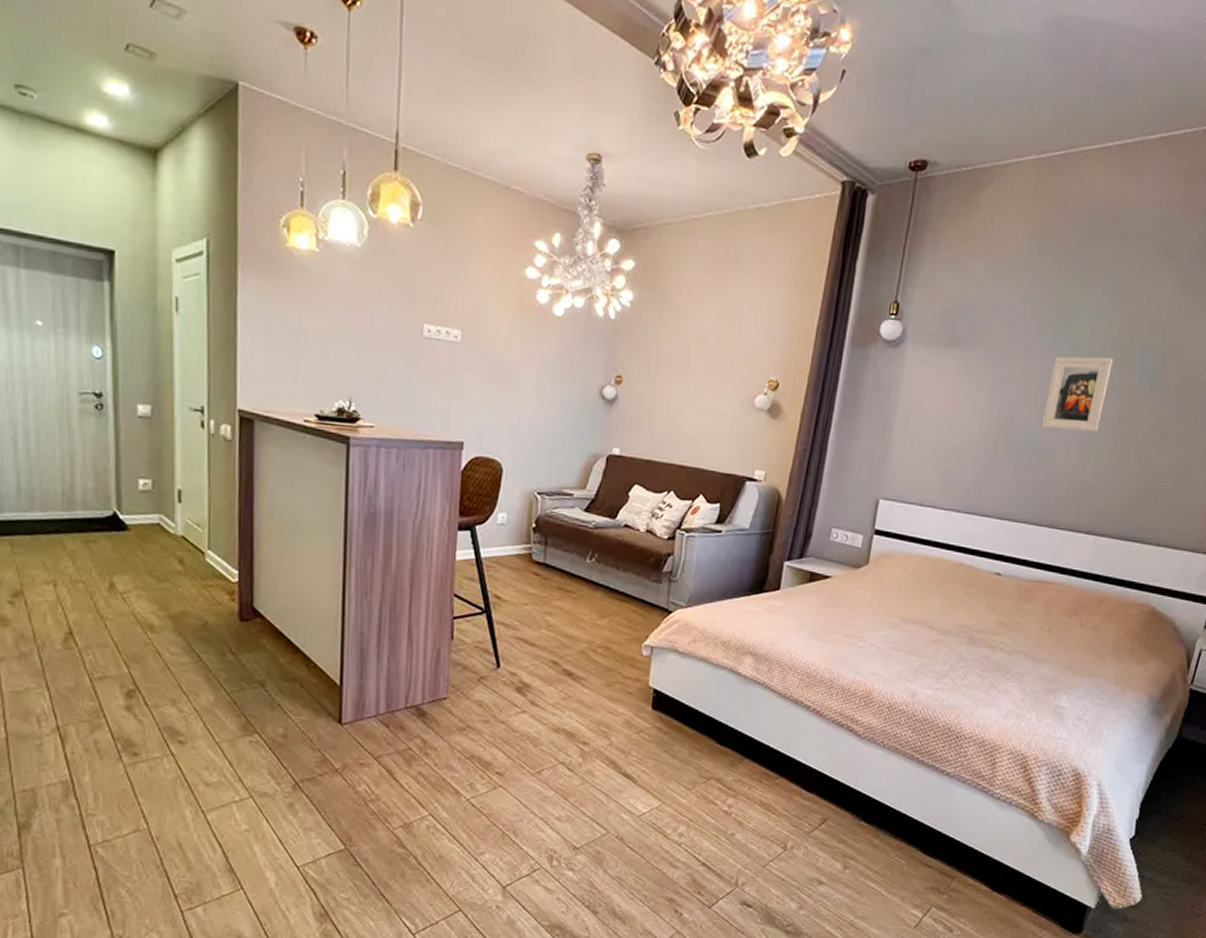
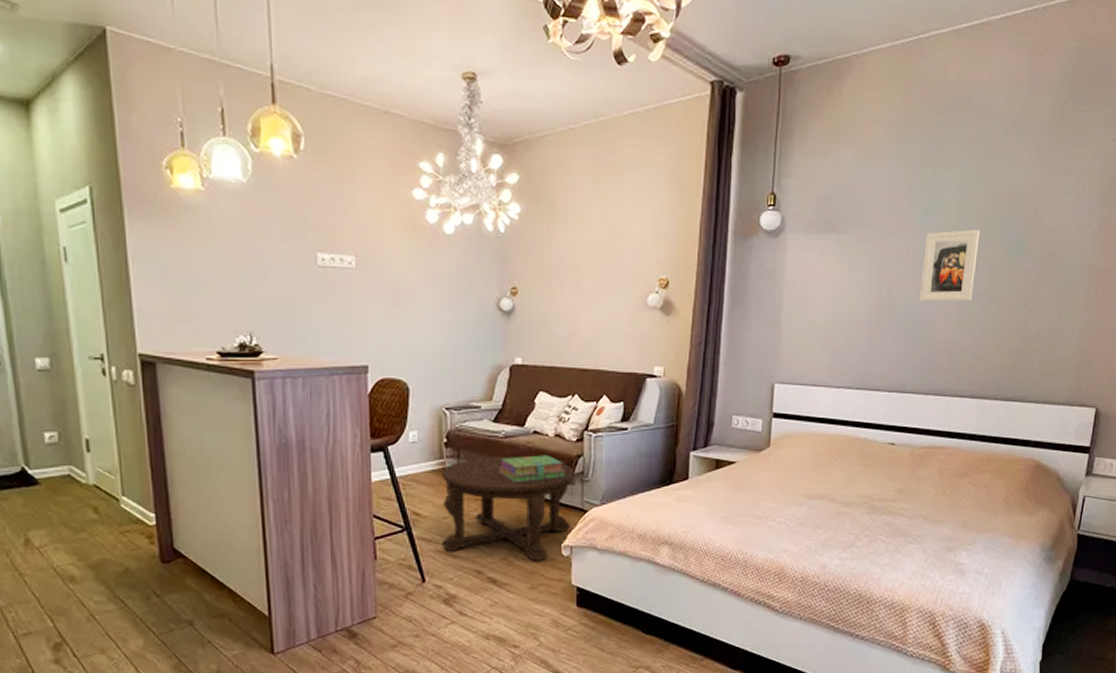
coffee table: none [519,546,663,658] -> present [441,457,575,561]
stack of books: none [585,549,654,577] -> present [498,455,566,483]

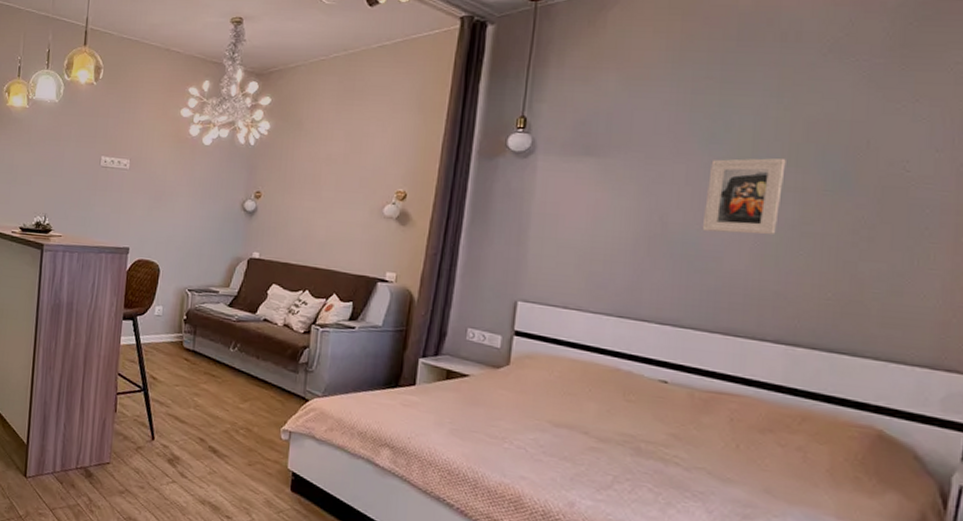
coffee table: present [441,457,575,561] -> none [171,336,300,440]
stack of books: present [498,455,566,483] -> none [228,340,291,366]

